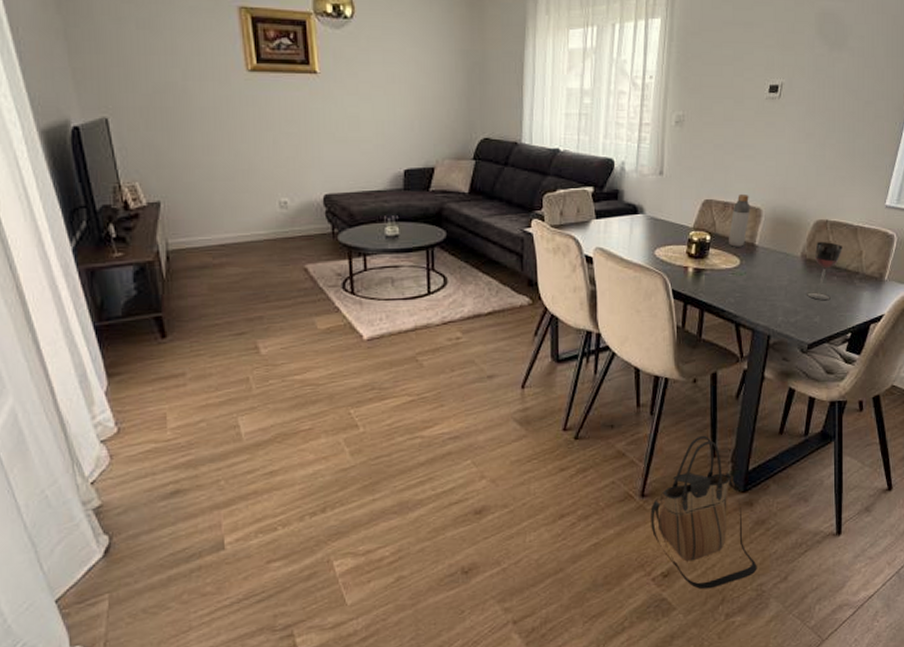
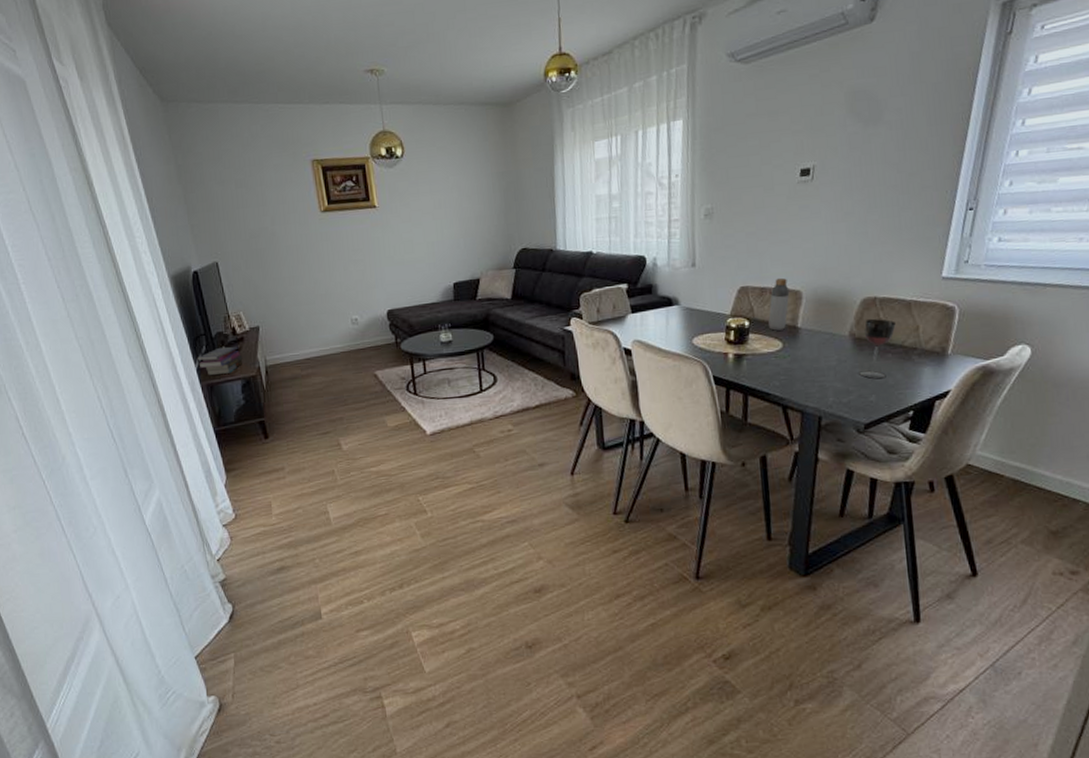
books: none [75,223,137,259] -> present [198,346,243,376]
tote bag: present [650,435,757,590] -> none [706,518,826,674]

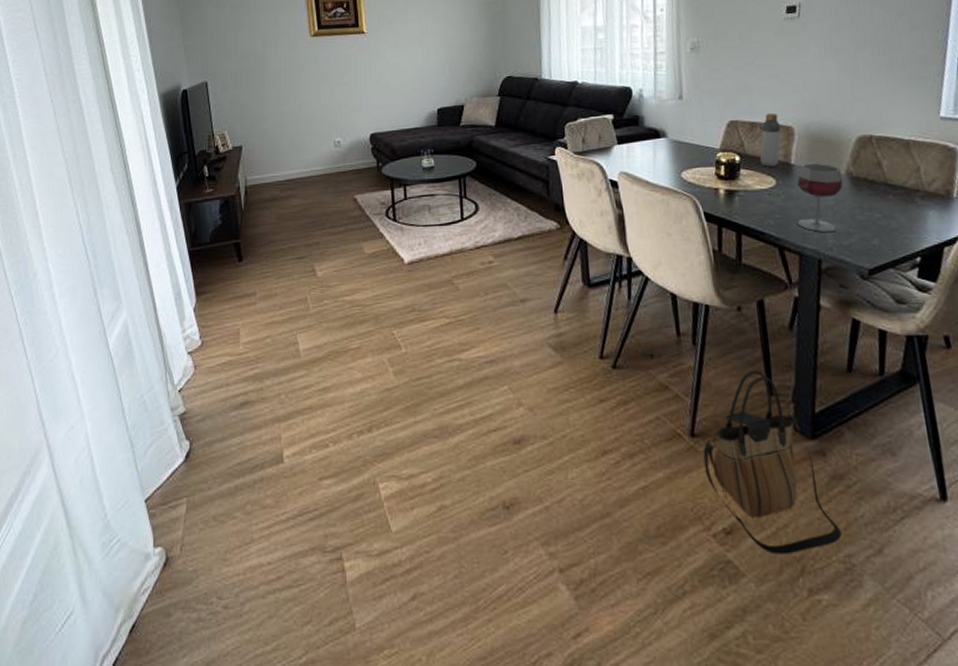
books: present [198,346,243,376] -> none [179,165,224,195]
tote bag: none [706,518,826,674] -> present [703,369,842,555]
wineglass: none [801,325,846,392] -> present [797,163,843,233]
wineglass: present [859,319,896,379] -> none [859,158,895,222]

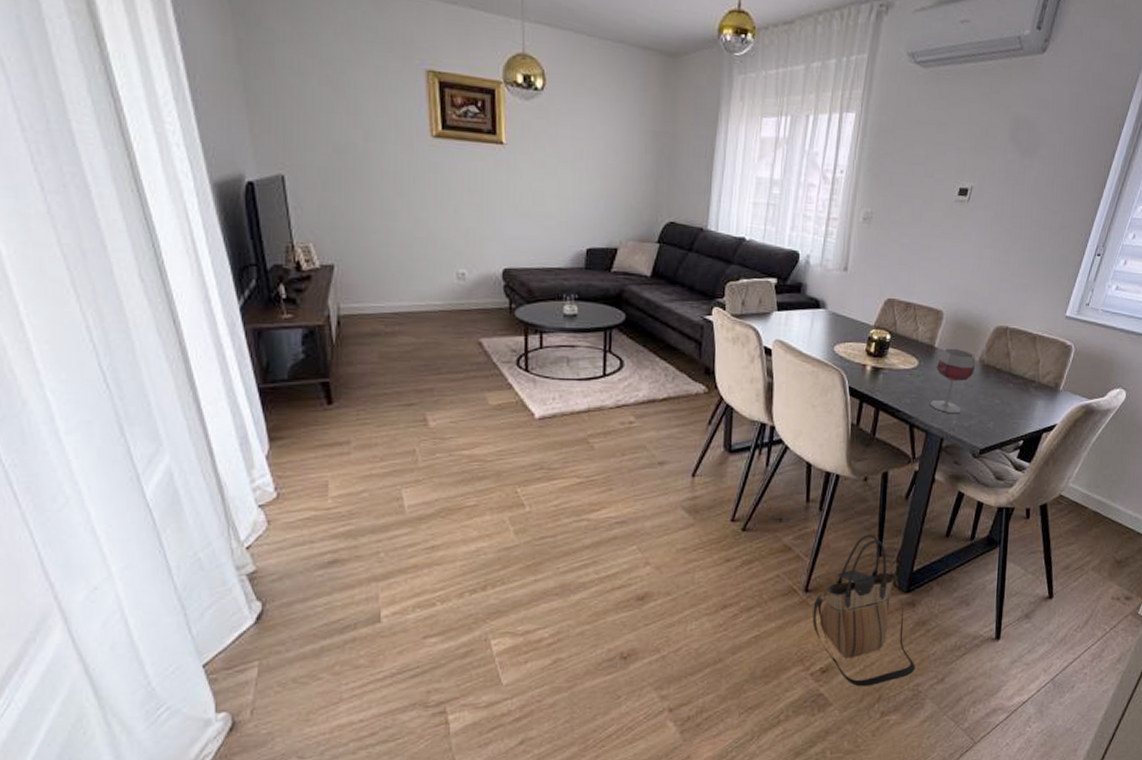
bottle: present [759,113,781,167] -> none [907,295,932,348]

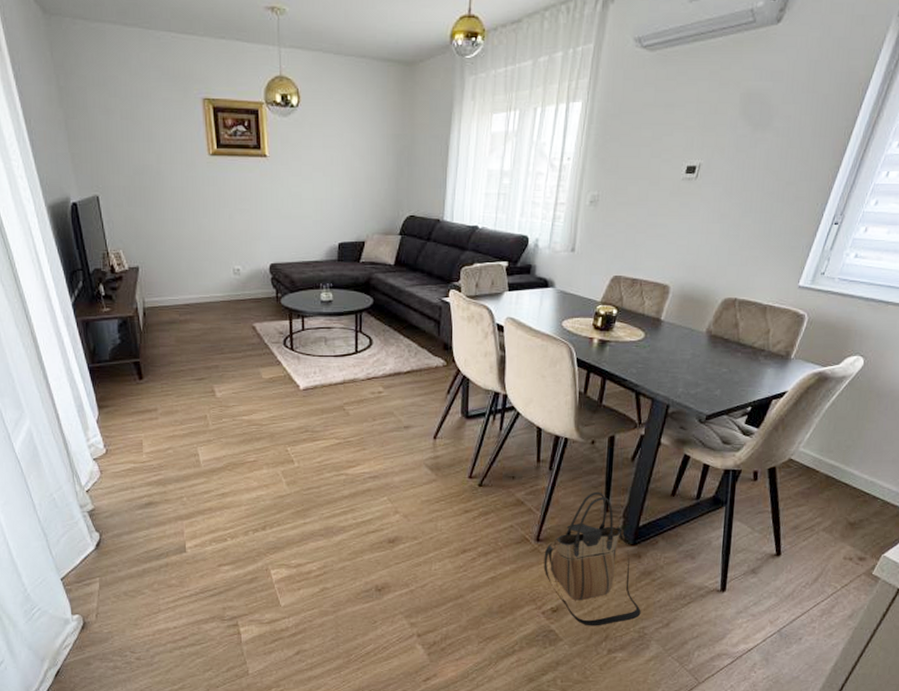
wineglass: present [930,348,976,414] -> none [656,320,703,383]

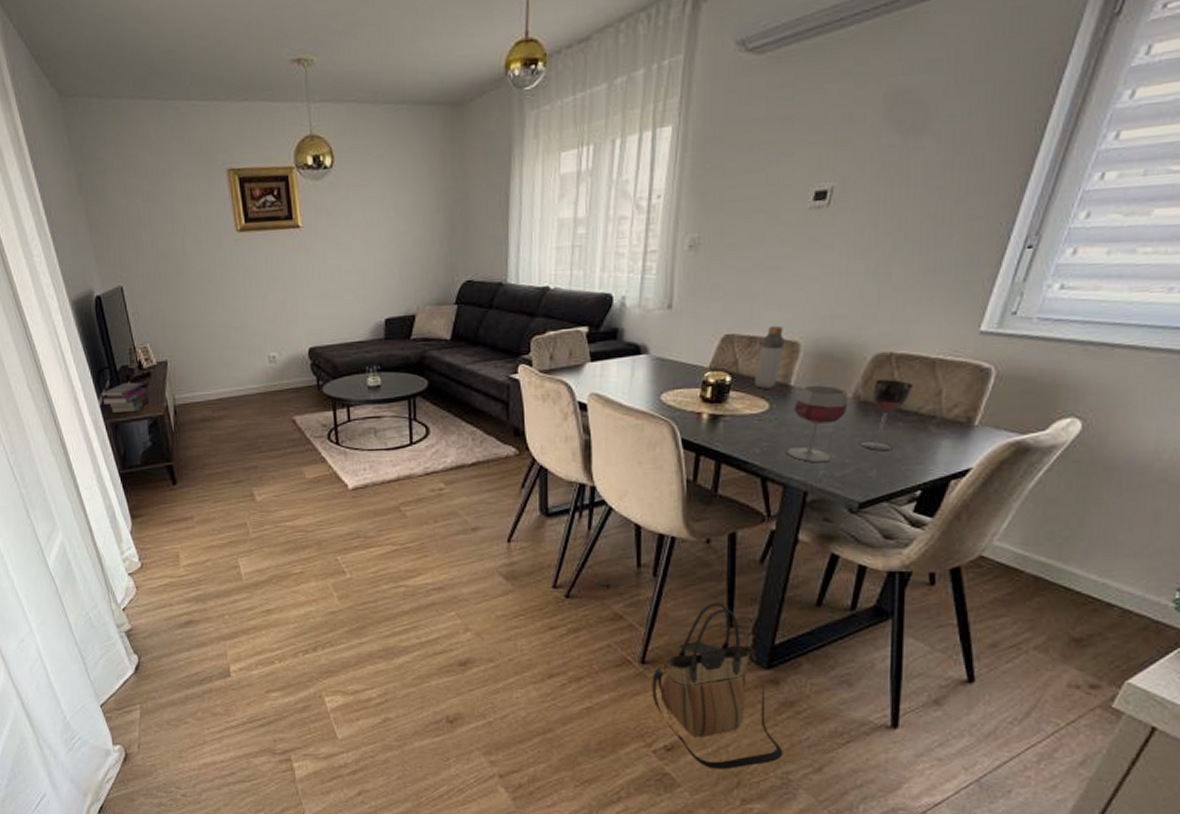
books: none [74,284,121,312] -> present [101,382,150,414]
bottle: none [634,271,659,321] -> present [753,325,785,389]
wineglass: none [656,320,703,383] -> present [787,384,848,463]
wineglass: none [709,319,750,375] -> present [860,379,913,452]

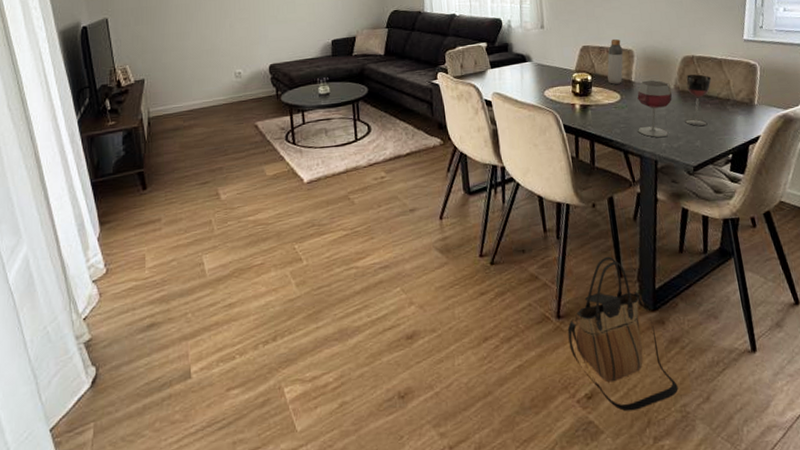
books: present [101,382,150,414] -> none [80,98,126,128]

